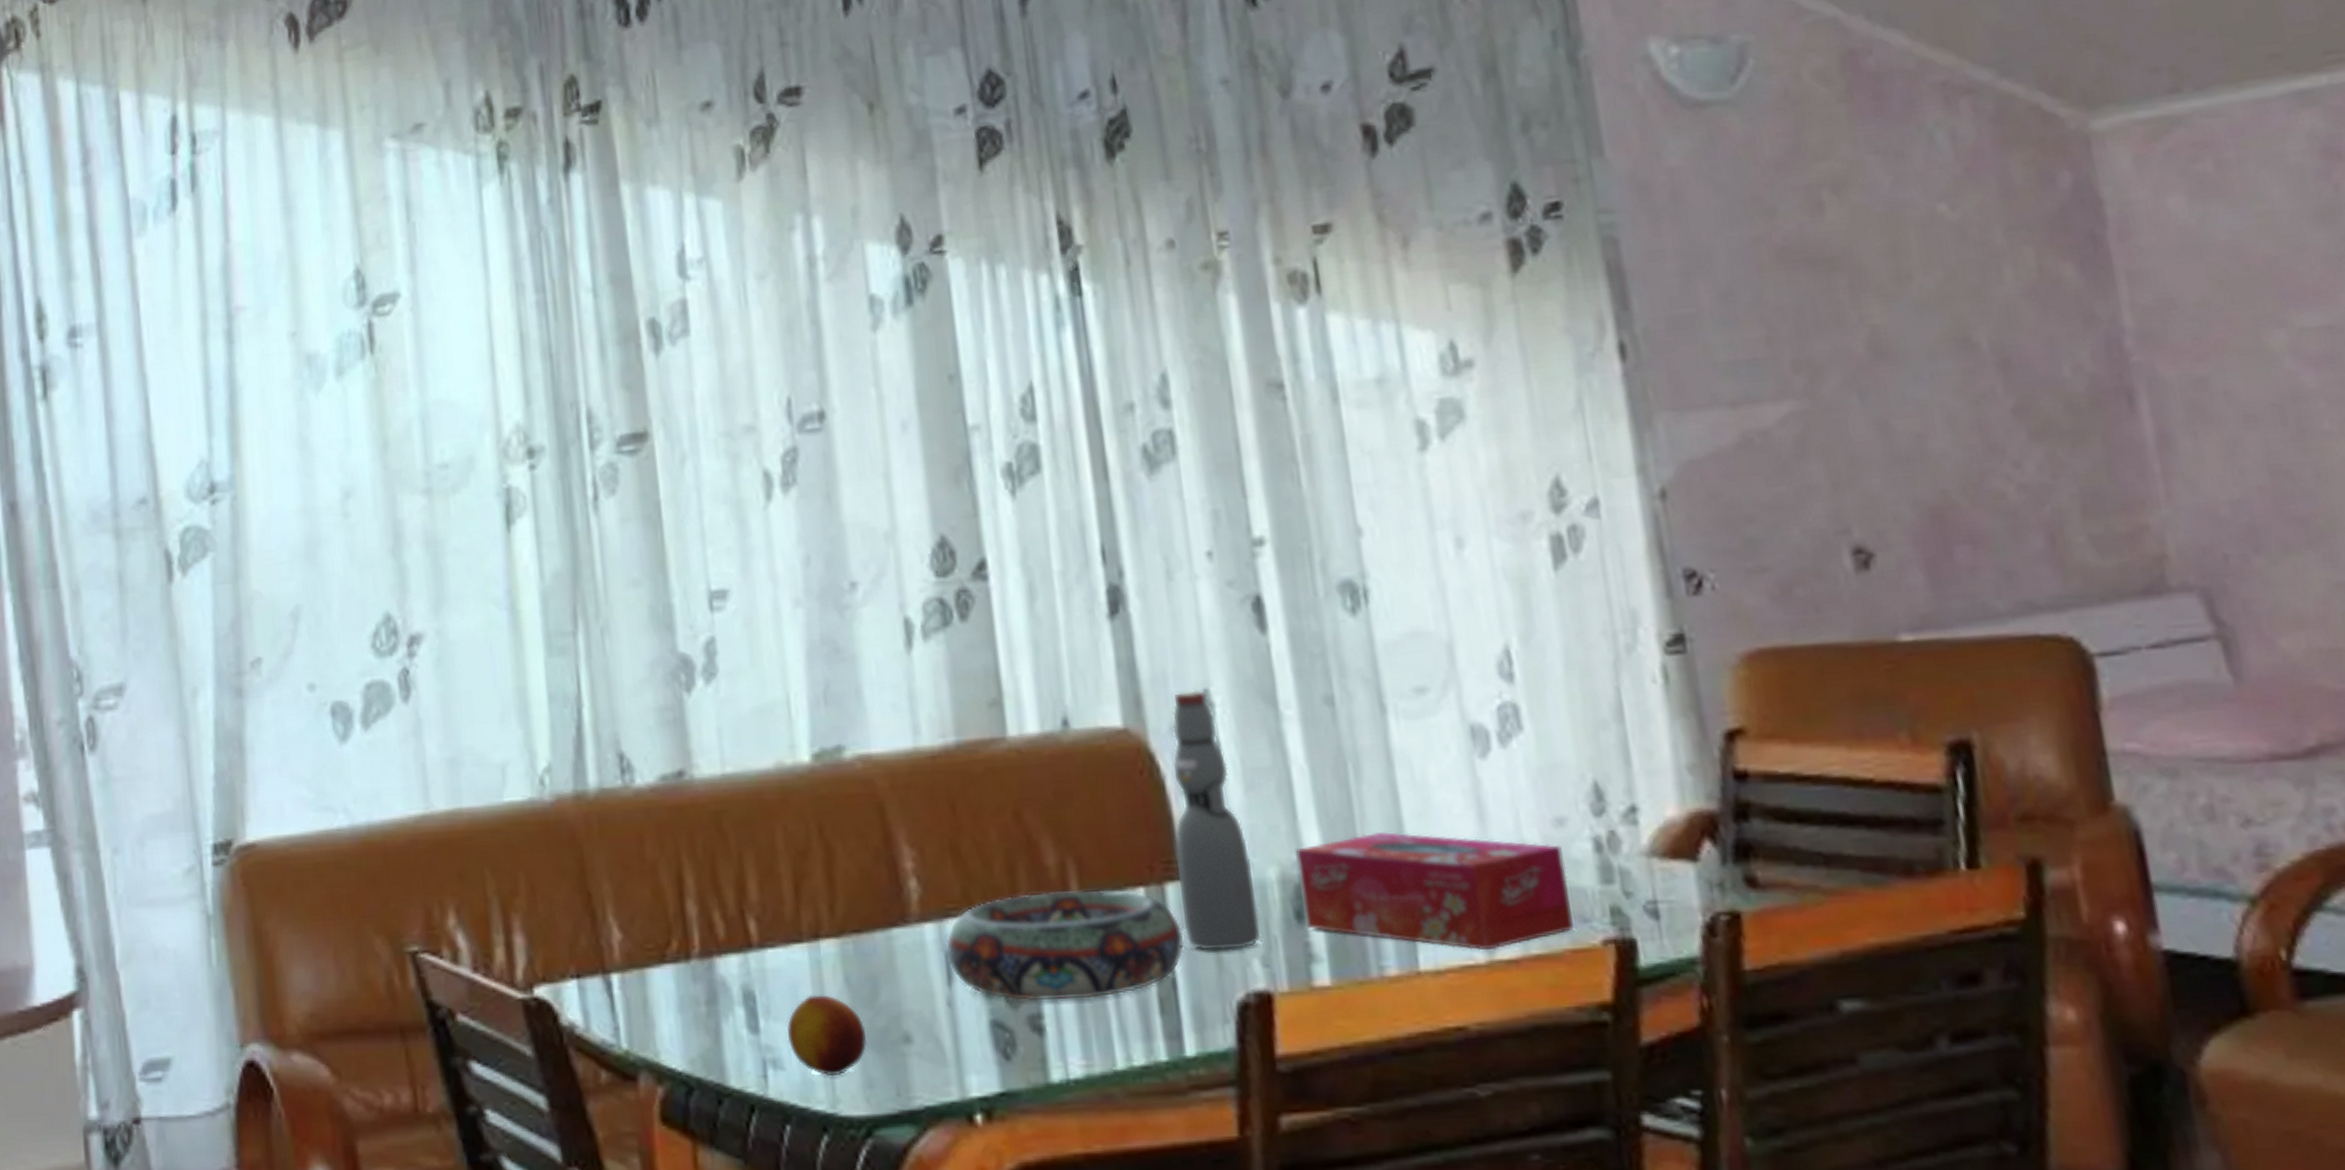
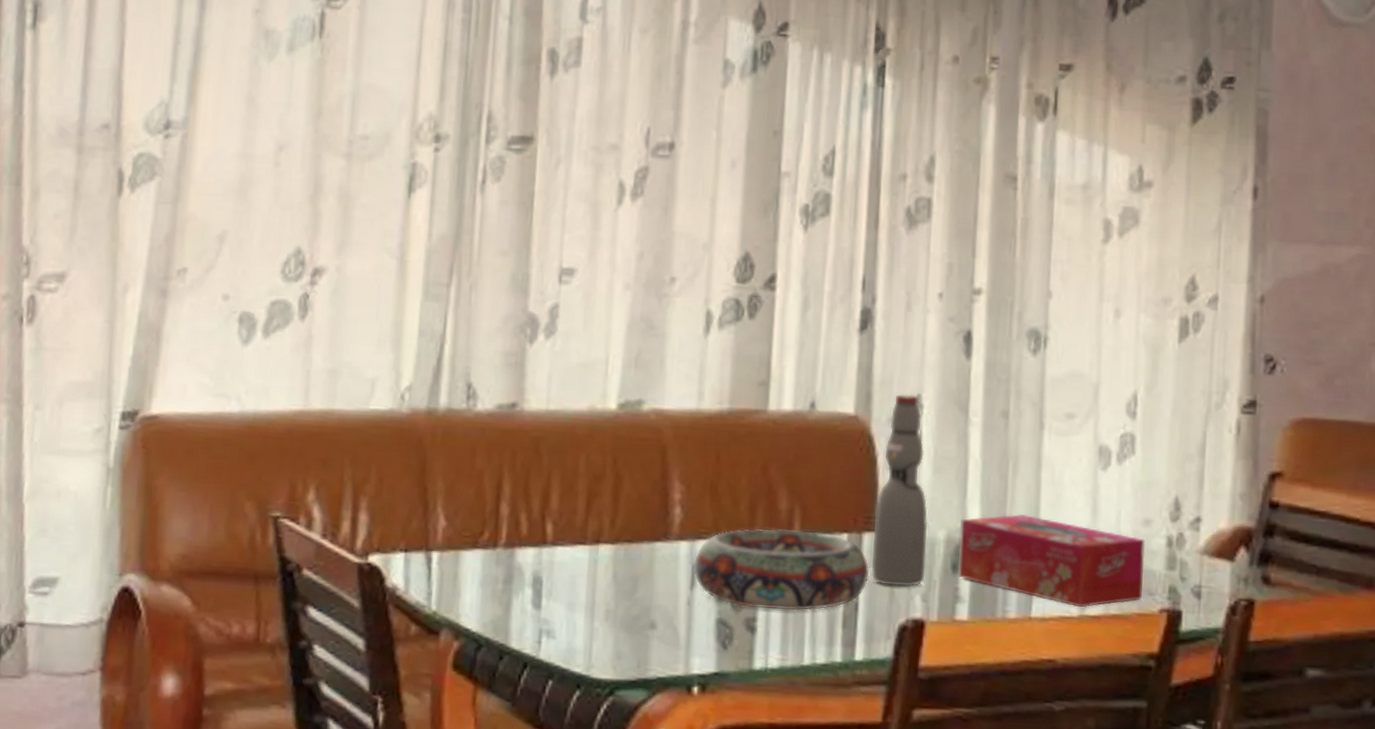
fruit: present [787,995,868,1077] -> none [561,585,623,648]

